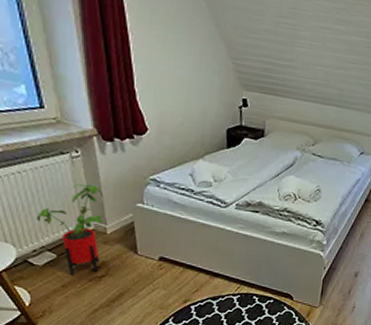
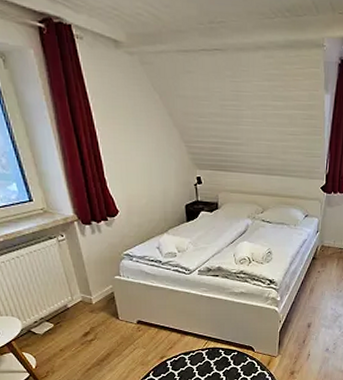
house plant: present [37,183,104,276] -> none [35,262,89,341]

